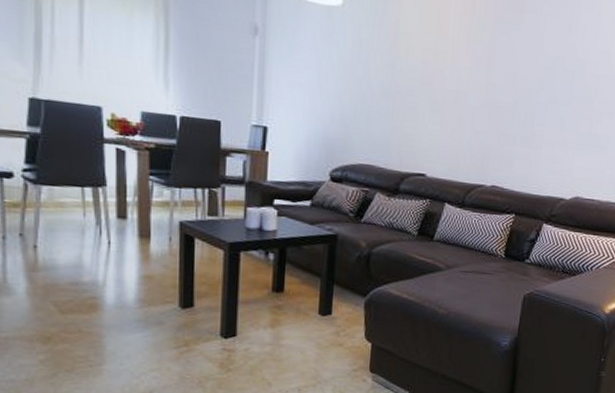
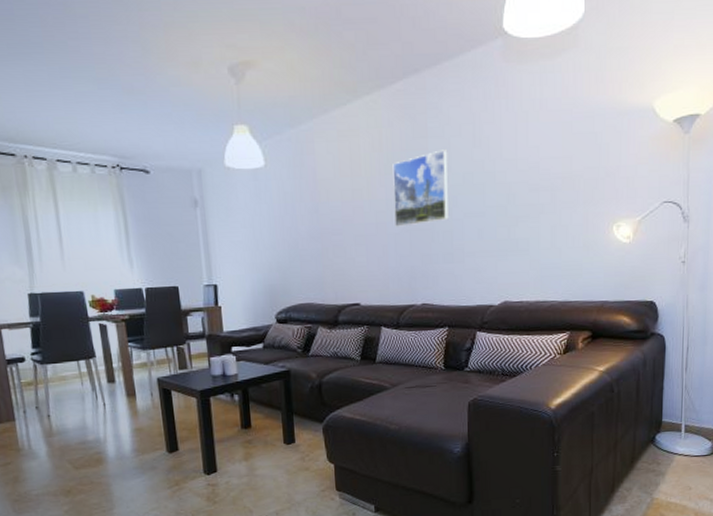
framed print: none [476,27,543,103] -> present [392,149,449,227]

